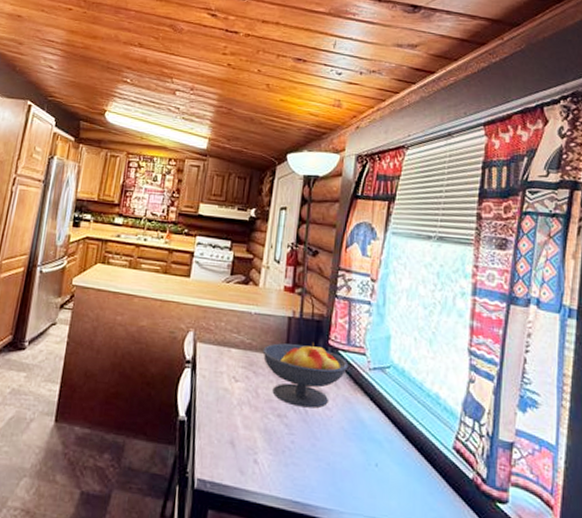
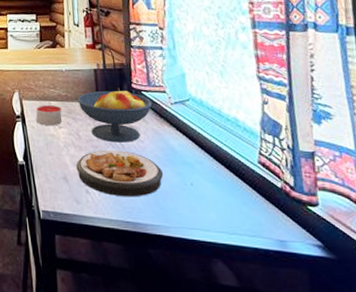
candle: none [210,351,242,378] -> present [36,104,63,126]
plate: none [247,413,346,474] -> present [76,150,163,197]

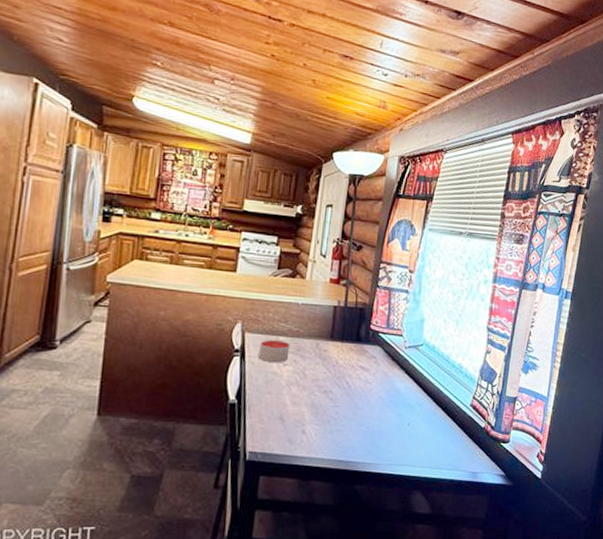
plate: present [76,150,163,197] -> none [296,390,384,437]
fruit bowl: present [77,87,153,143] -> none [309,327,388,383]

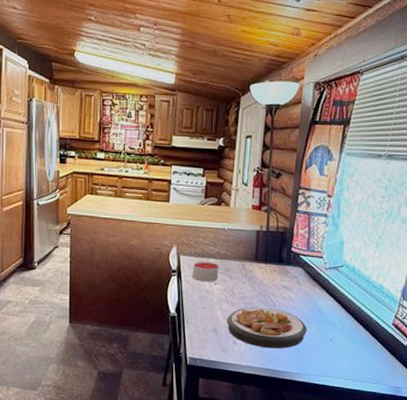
plate: none [296,390,384,437] -> present [227,307,307,349]

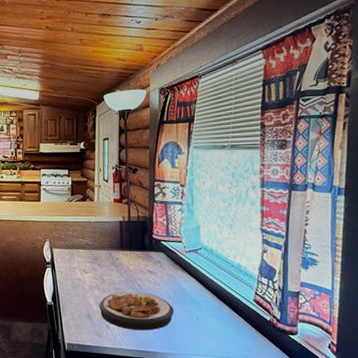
candle: present [193,261,219,282] -> none [65,252,89,271]

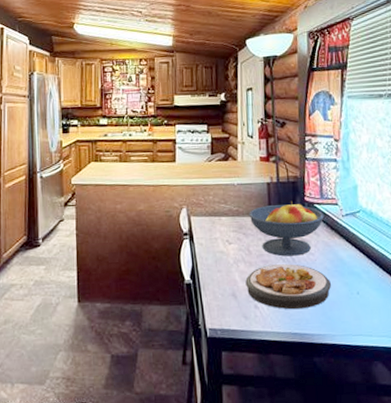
fruit bowl: none [103,237,170,285] -> present [249,201,325,257]

